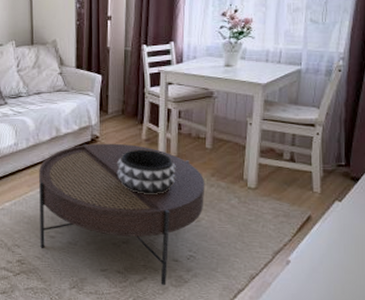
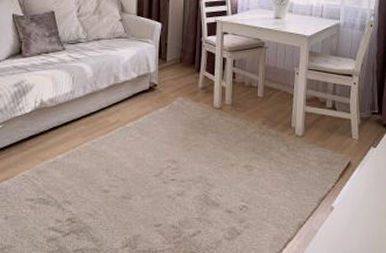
coffee table: present [39,143,205,286] -> none [93,91,257,239]
decorative bowl: present [116,149,176,194] -> none [173,98,230,143]

